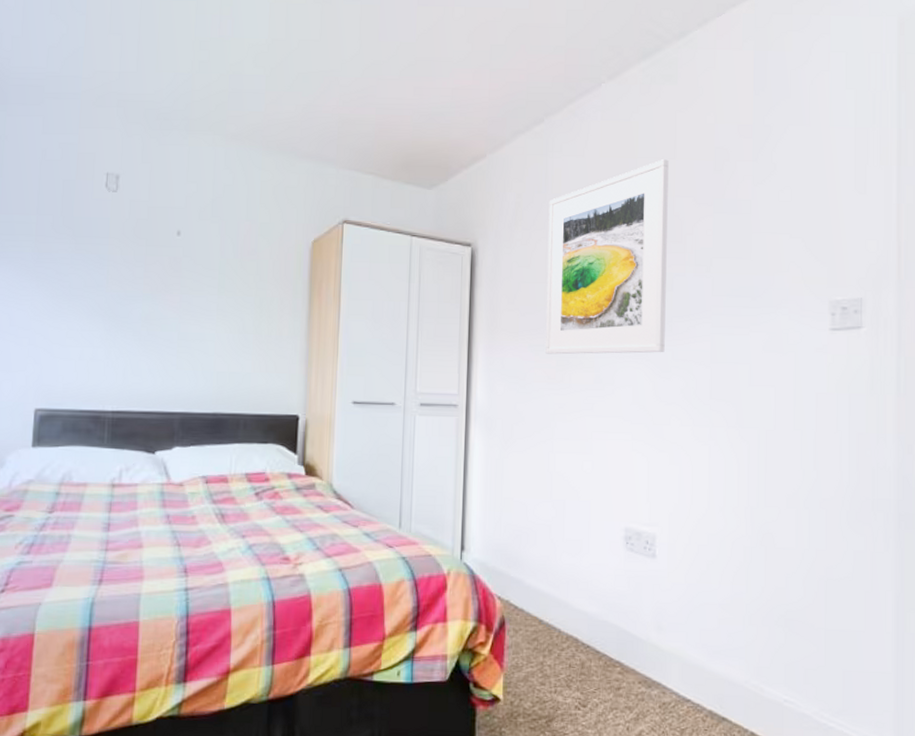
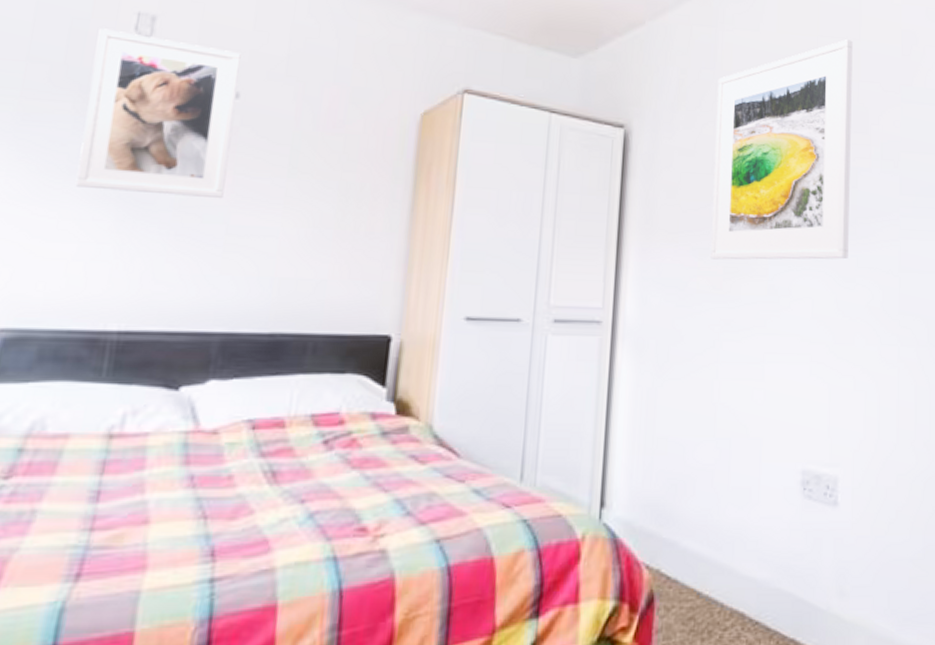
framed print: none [76,187,179,313] -> present [75,28,241,199]

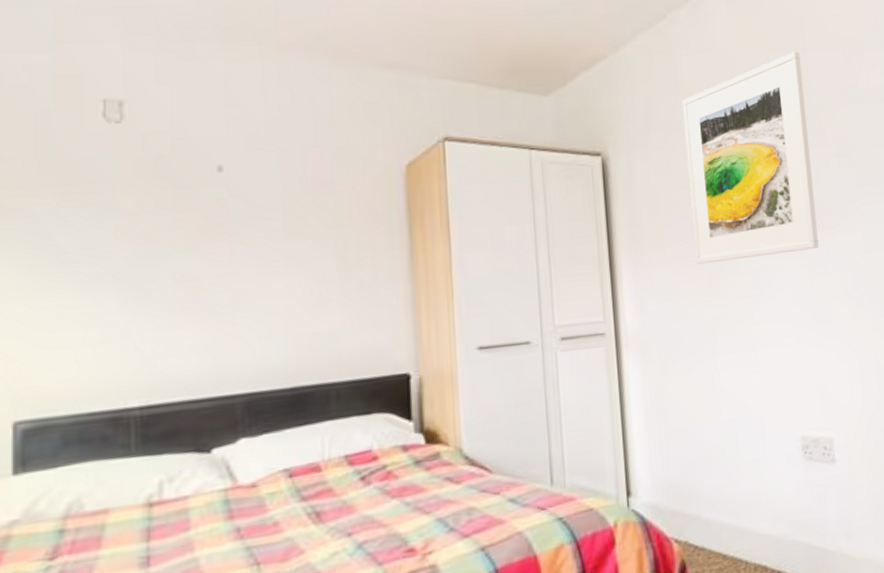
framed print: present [75,28,241,199] -> none [66,119,223,276]

